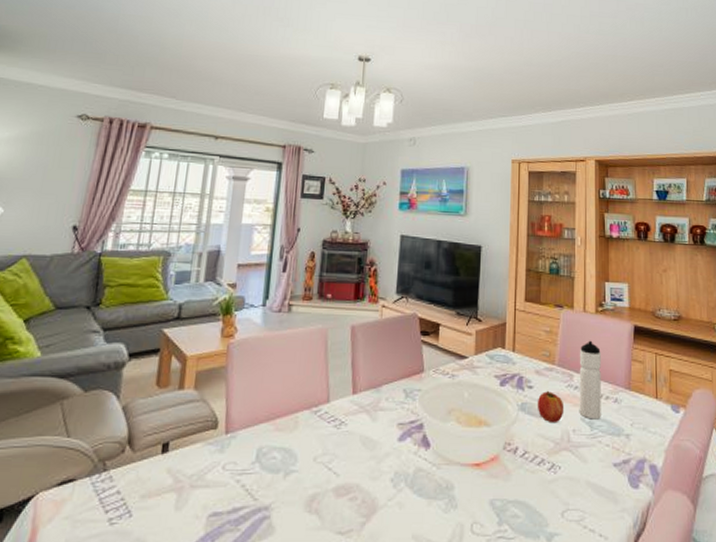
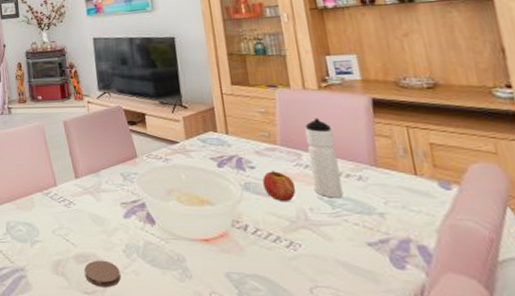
coaster: none [343,492,383,525] -> present [84,260,121,288]

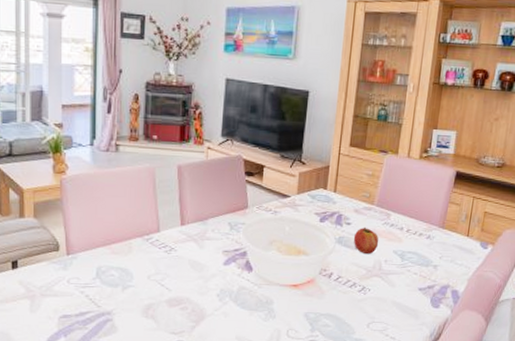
coaster: present [84,260,121,288] -> none [175,303,210,328]
water bottle: present [304,117,344,198] -> none [392,184,420,253]

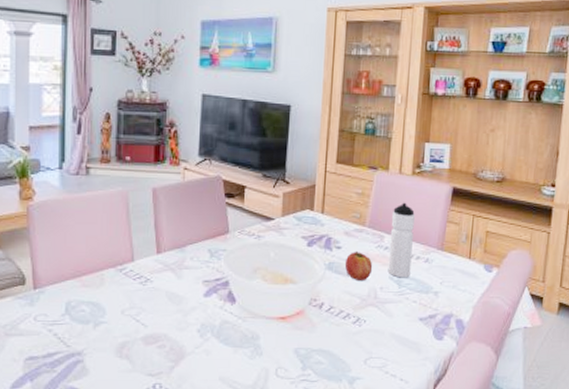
water bottle: none [392,184,420,253] -> present [388,202,415,278]

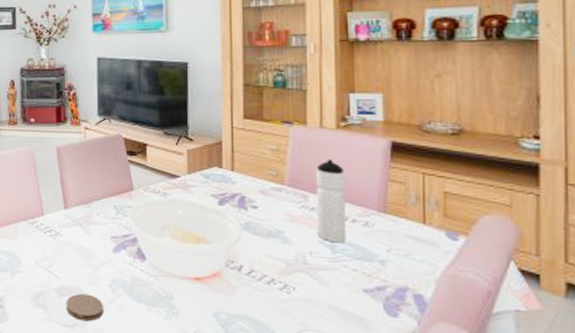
coaster: none [152,340,190,369] -> present [66,293,104,322]
fruit: present [344,250,373,280] -> none [263,210,298,243]

